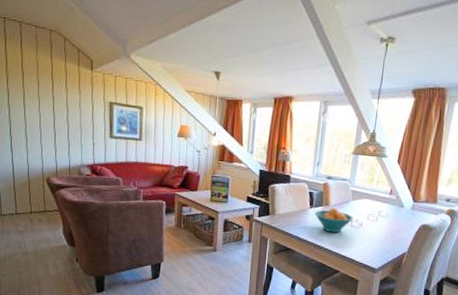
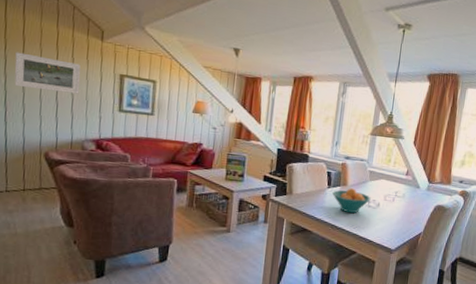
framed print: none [16,85,74,123] -> present [14,52,81,94]

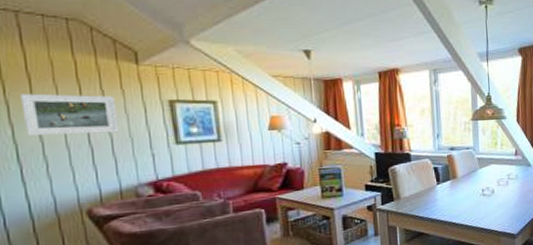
fruit bowl: present [332,188,371,214] -> none [443,179,484,206]

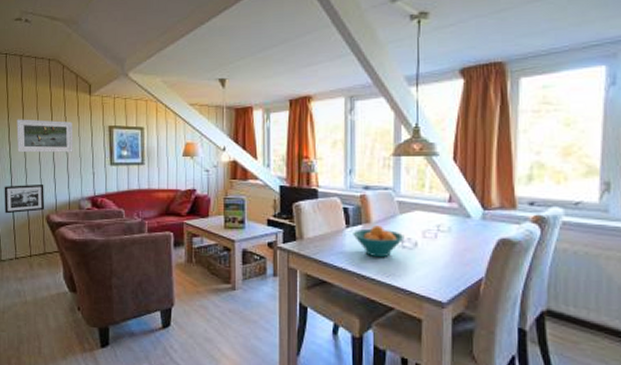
picture frame: none [9,172,83,215] -> present [4,183,45,214]
fruit bowl: none [443,179,484,206] -> present [353,225,404,258]

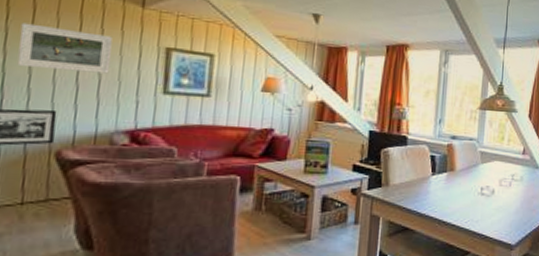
fruit bowl: present [353,225,404,258] -> none [438,173,484,205]

